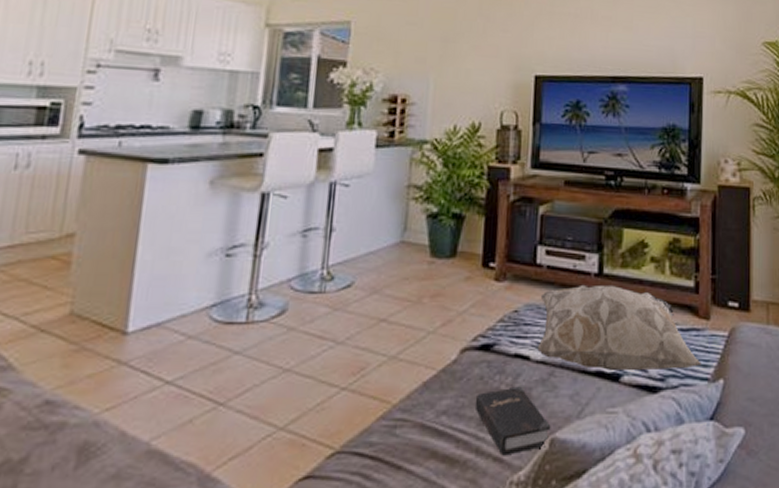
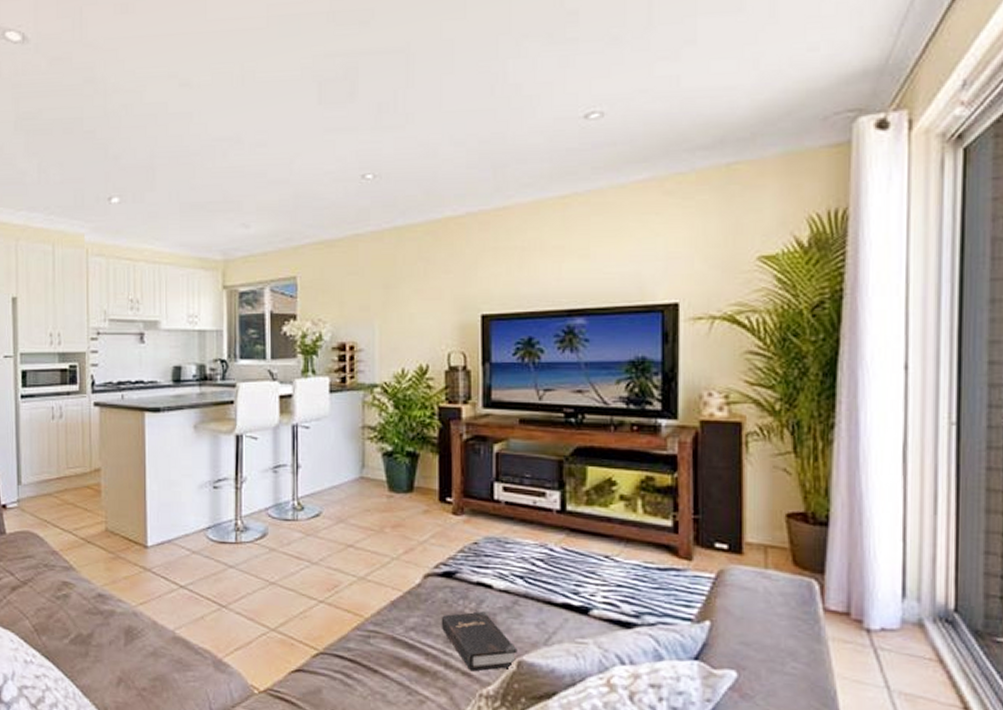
decorative pillow: present [537,284,701,370] -> none [499,520,683,608]

